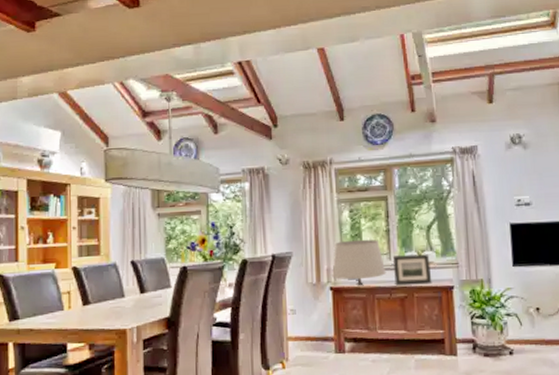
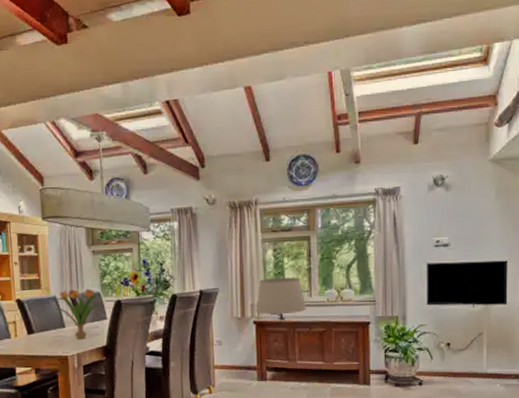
flower arrangement: none [113,255,165,311] -> present [53,289,101,340]
picture frame: present [393,254,432,286] -> none [314,292,350,321]

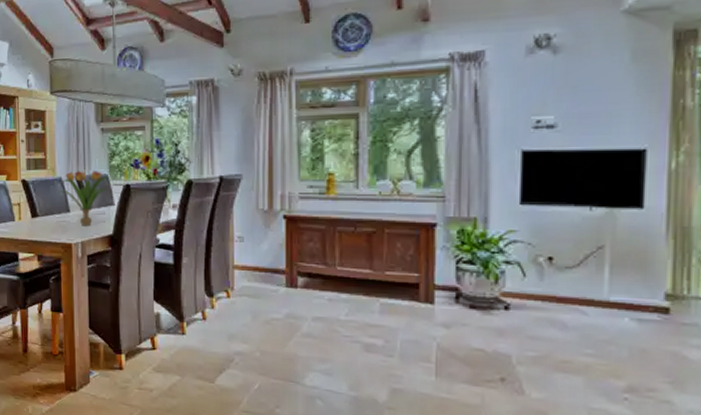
lamp shade: present [256,277,307,320] -> none [287,163,352,215]

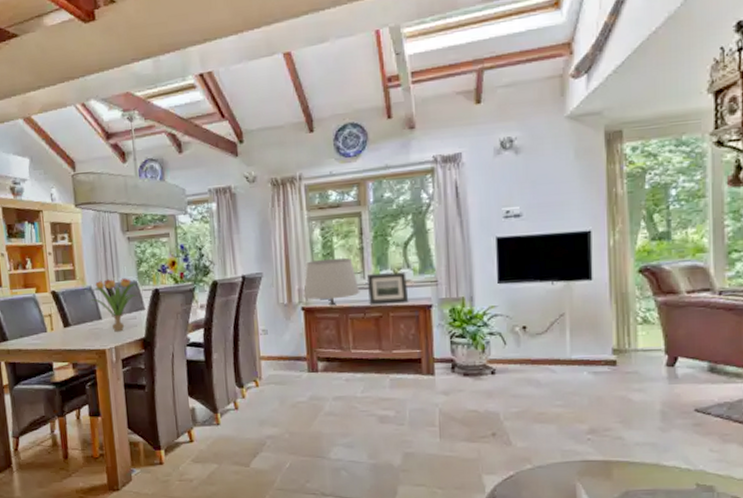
lamp shade: none [287,163,352,215] -> present [303,257,360,305]
picture frame: none [361,184,409,219] -> present [367,272,409,305]

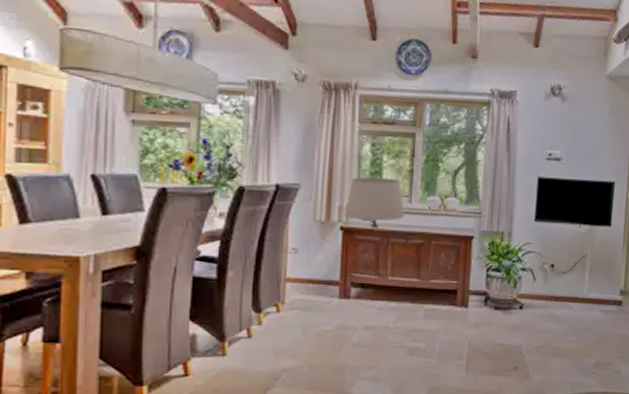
flower arrangement: present [89,278,137,332] -> none [64,168,138,236]
picture frame: present [367,272,409,305] -> none [413,199,453,232]

